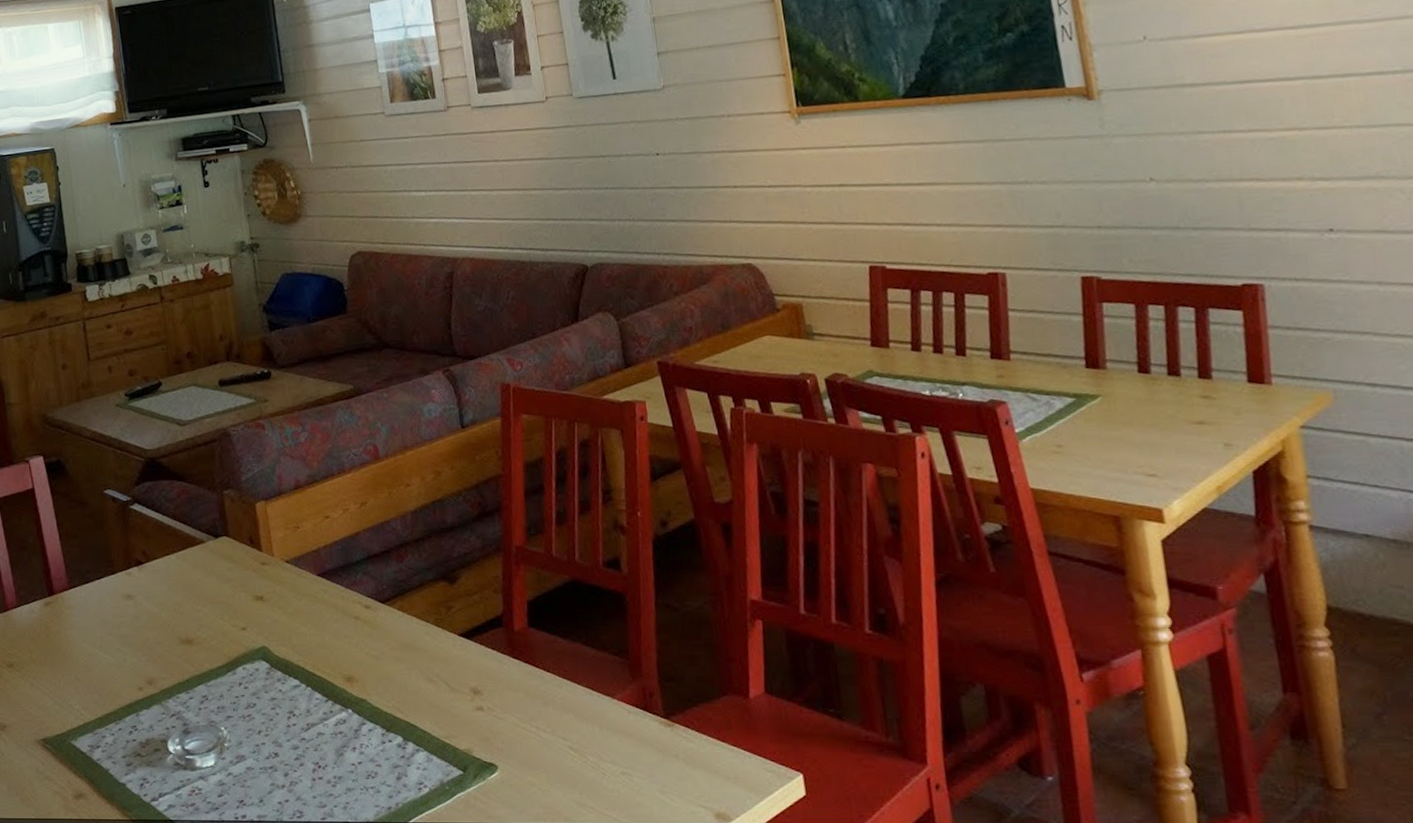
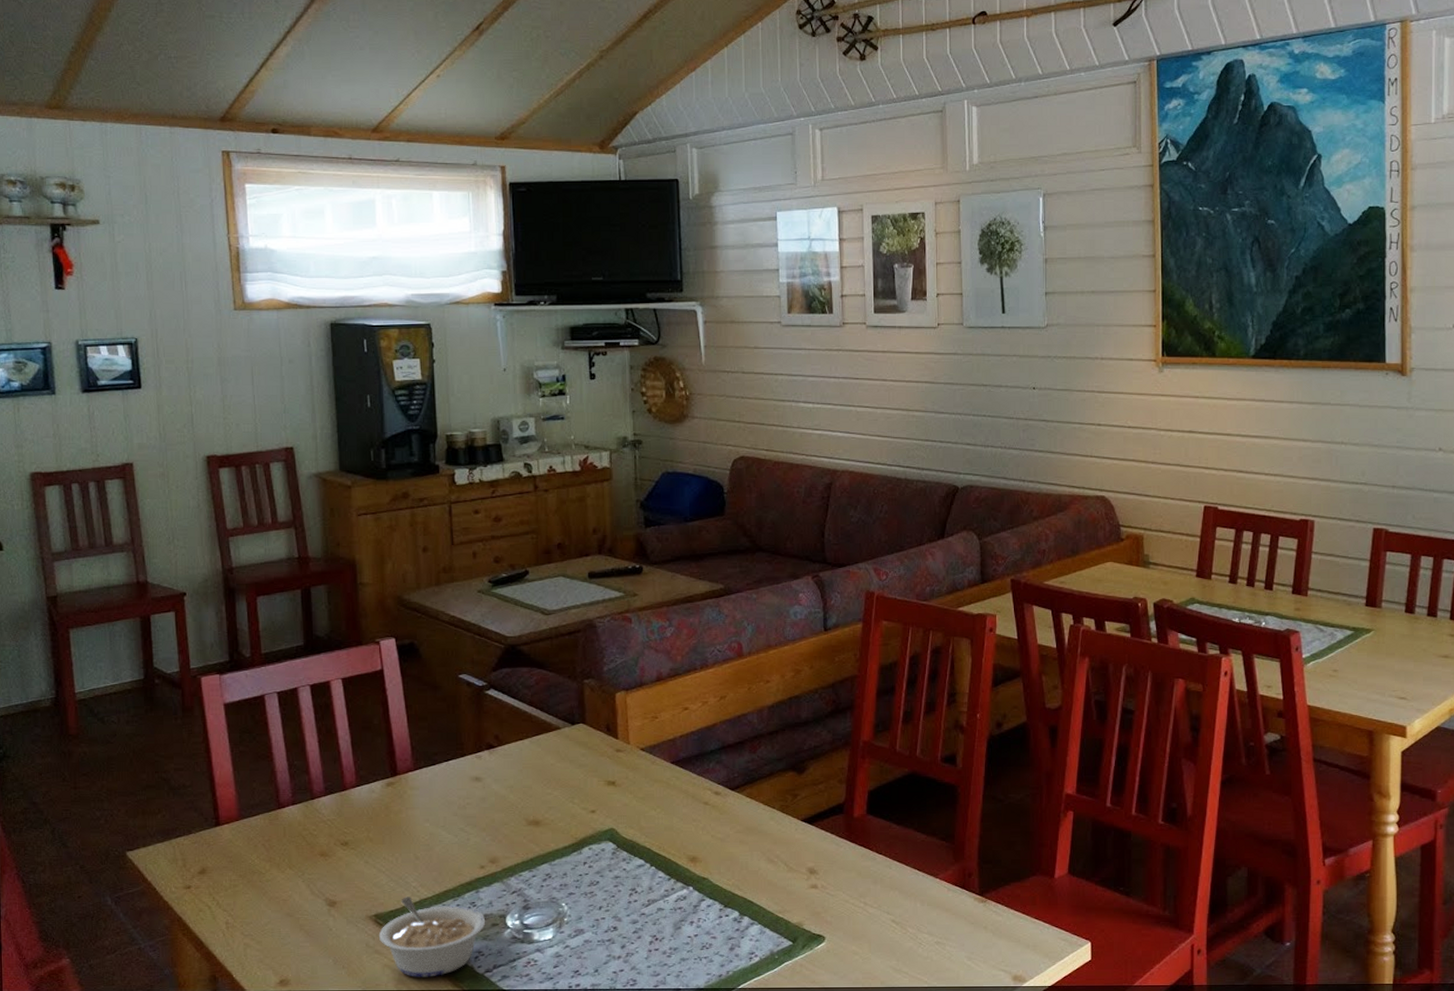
legume: none [47,720,148,806] -> present [378,897,486,977]

